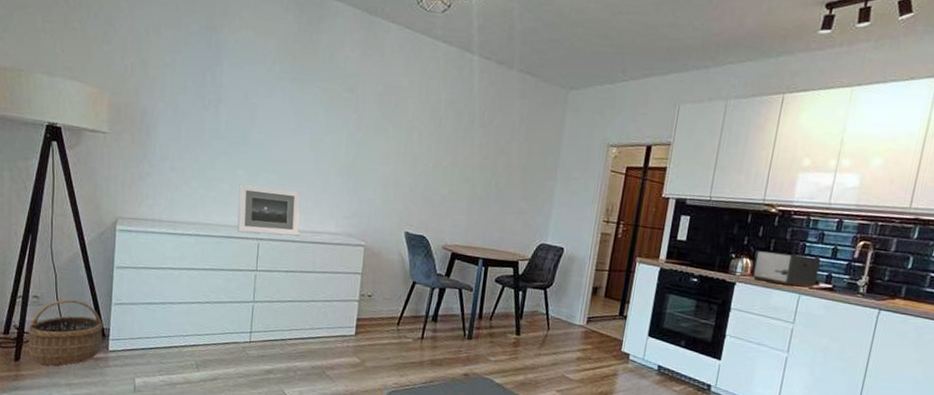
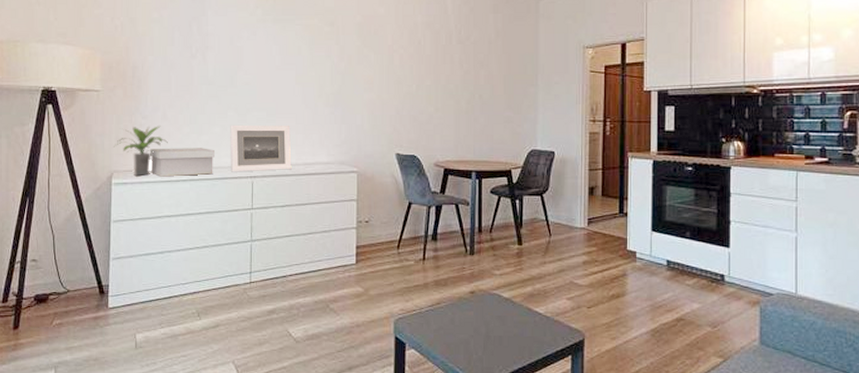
wicker basket: present [27,299,105,366] -> none [25,258,103,331]
potted plant: none [119,174,175,226] -> present [114,126,168,176]
decorative box: none [156,199,222,232] -> present [150,148,215,177]
toaster: present [752,251,821,288] -> none [746,133,811,164]

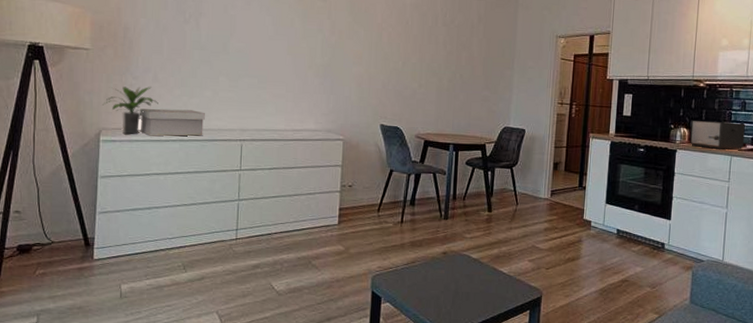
picture frame: present [230,124,292,172] -> none [220,89,281,135]
toaster: none [746,133,811,164] -> present [690,121,745,150]

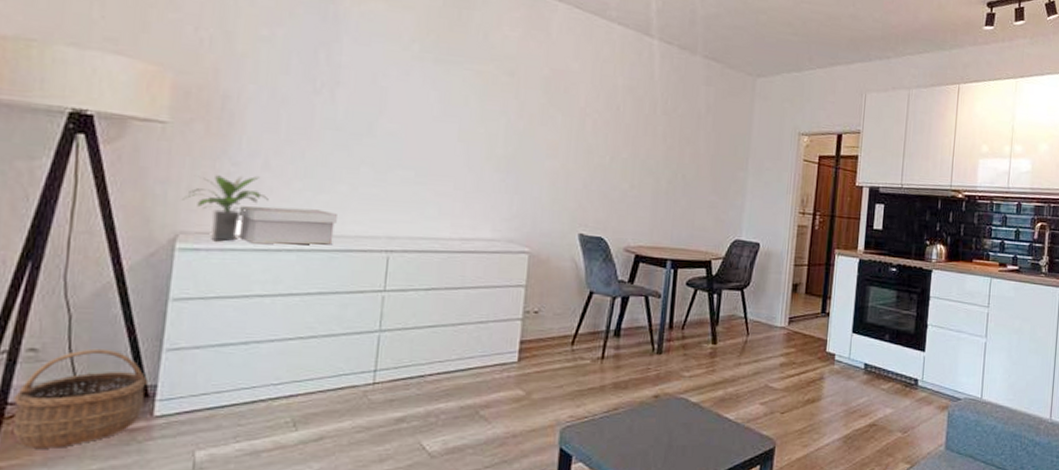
wicker basket: none [8,211,89,280] -> present [12,348,149,448]
toaster: present [690,121,745,150] -> none [947,236,1006,271]

